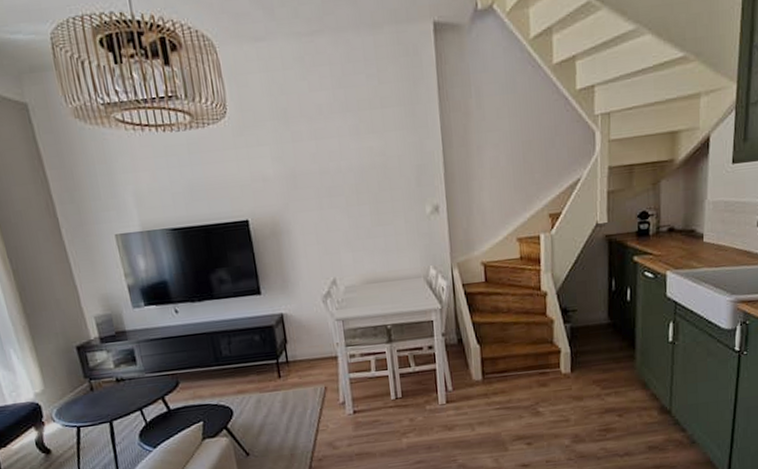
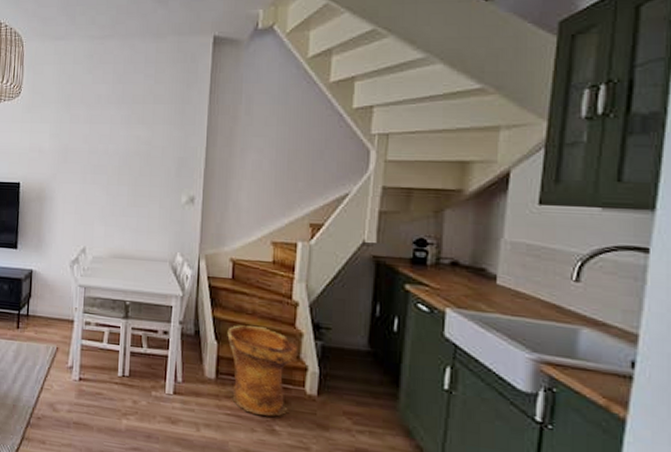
woven basket: none [487,321,551,403] -> present [227,325,298,417]

